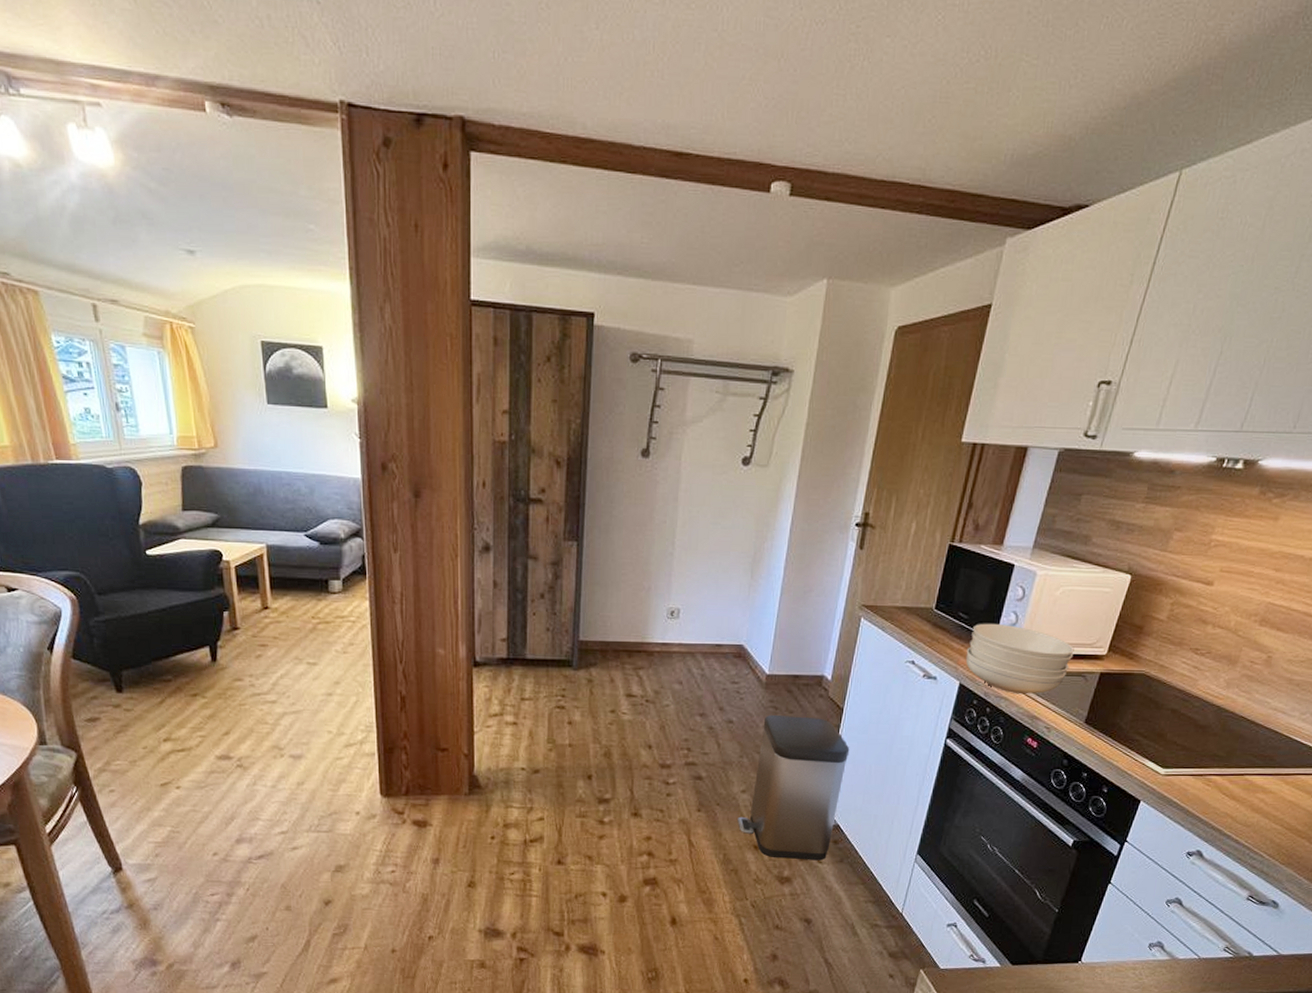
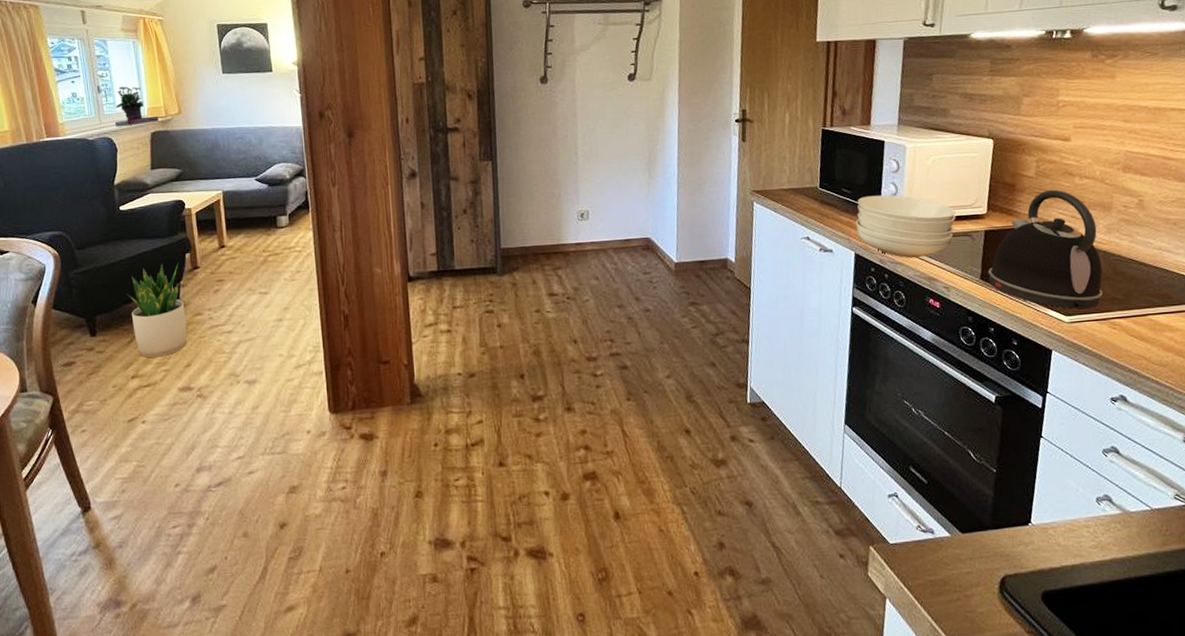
potted flower: none [137,407,192,456] -> present [114,86,160,127]
planter: none [156,620,225,722] -> present [126,262,187,358]
pedal bin: present [737,714,850,861] -> none [666,299,763,441]
kettle: none [1092,636,1218,762] -> present [987,189,1103,309]

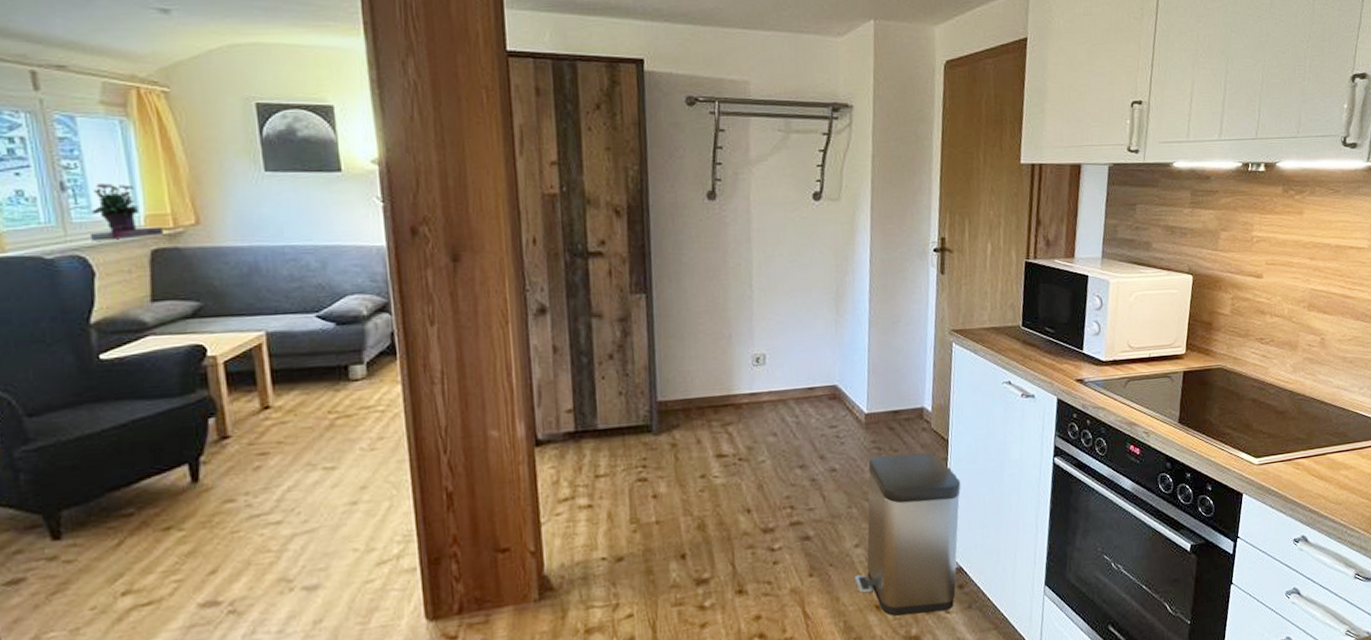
planter: present [126,262,187,358] -> none [112,431,211,566]
pedal bin: none [666,299,763,441] -> present [854,453,961,616]
bowl: present [855,195,956,259] -> none [1058,334,1157,403]
kettle: present [987,189,1103,309] -> none [1185,328,1289,451]

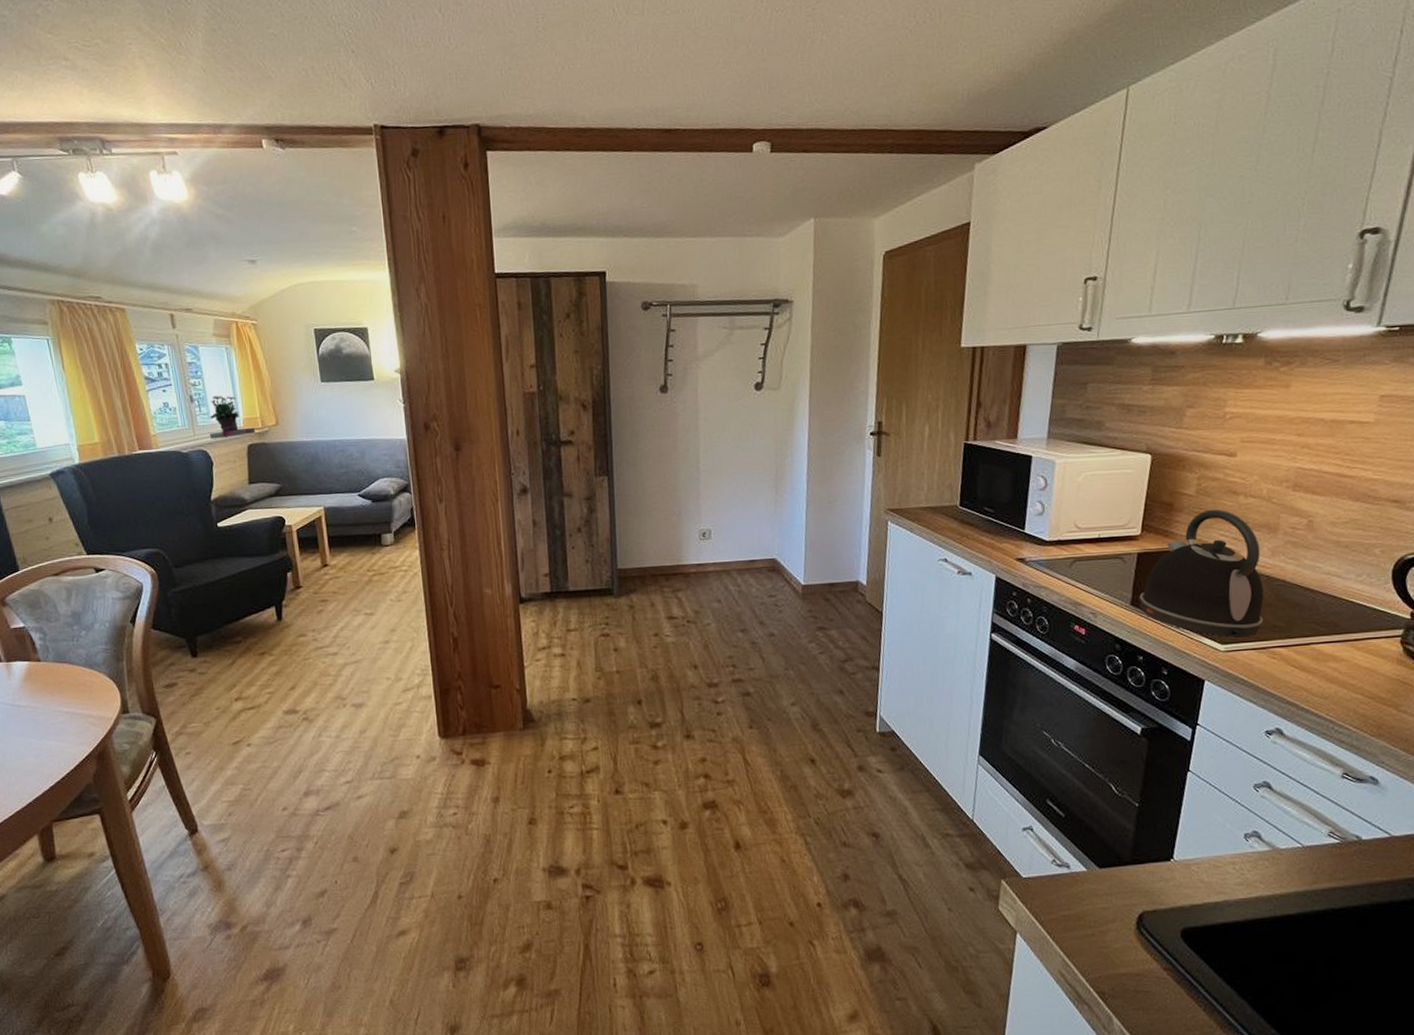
pedal bin: present [854,453,961,616] -> none [790,623,895,771]
kettle: none [1185,328,1289,451] -> present [1139,509,1264,637]

